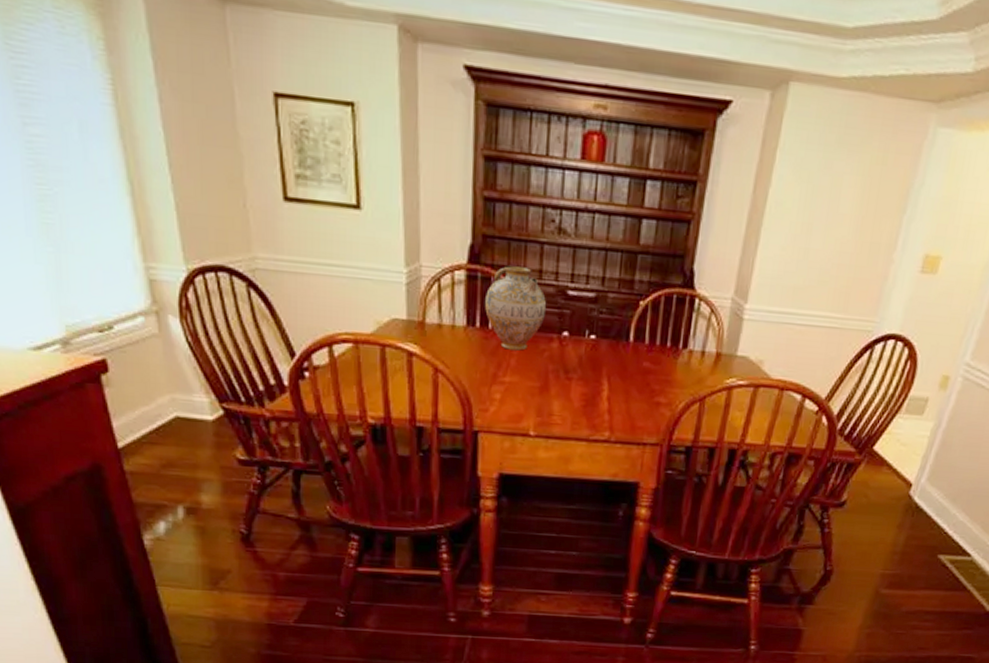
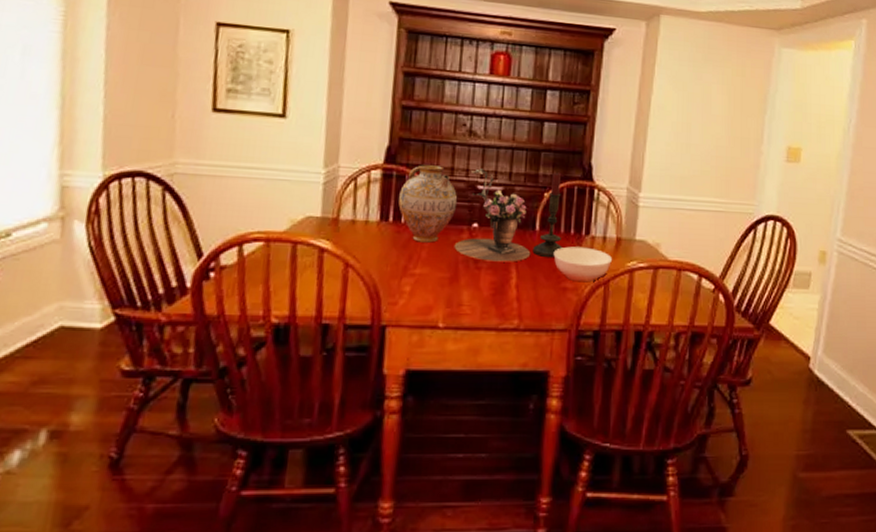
flower arrangement: none [544,272,624,374] -> present [454,168,531,262]
candle: none [625,276,660,372] -> present [532,171,563,258]
bowl: none [647,360,710,398] -> present [553,246,612,283]

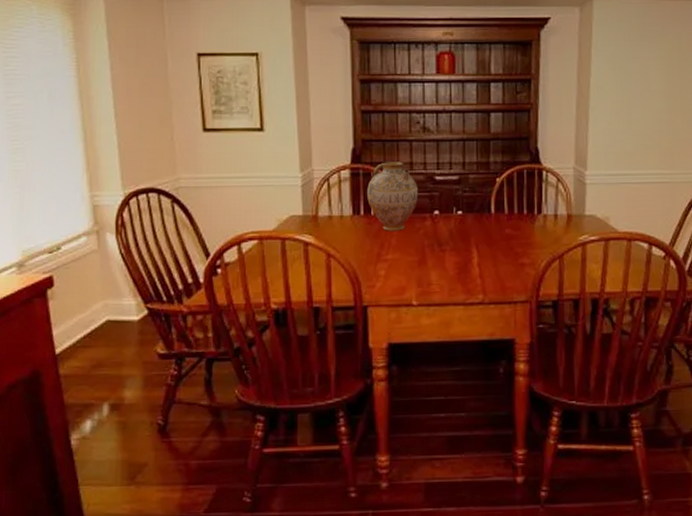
flower arrangement: present [454,168,531,262] -> none [419,161,489,244]
candle: present [532,171,563,258] -> none [490,157,518,238]
bowl: present [553,246,612,283] -> none [509,225,564,258]

